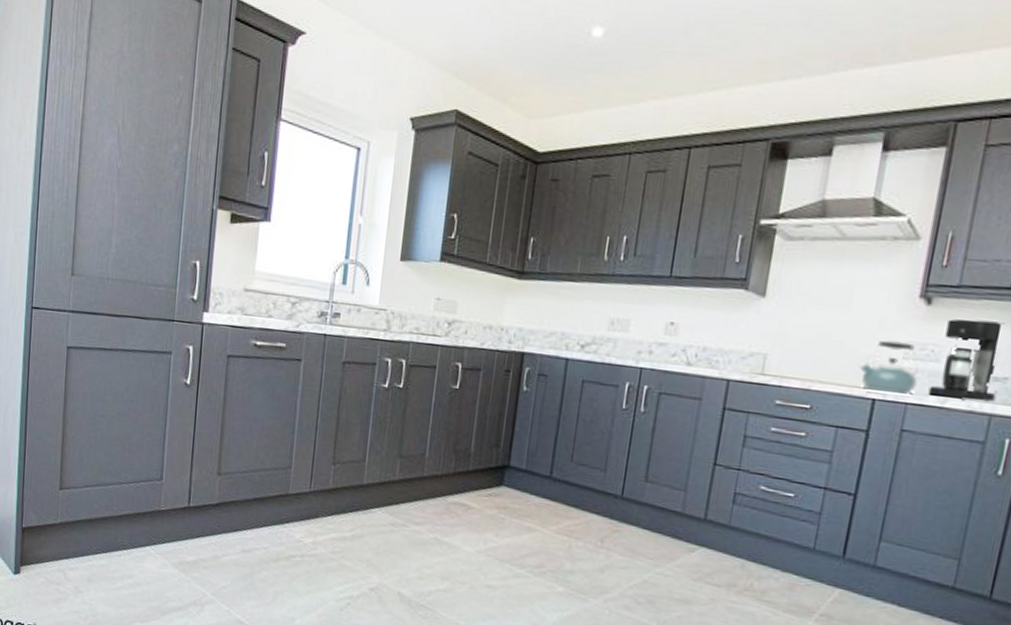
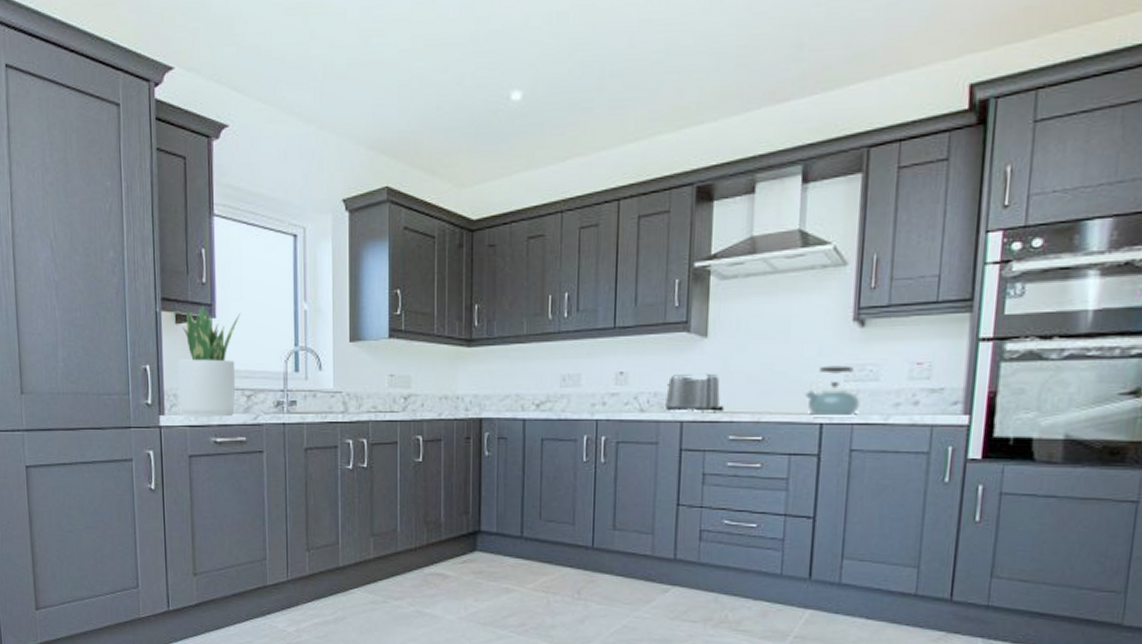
planter: none [224,208,296,322] -> present [177,305,241,417]
toaster: none [713,331,775,375] -> present [665,373,724,412]
coffee maker: present [929,319,1005,403] -> none [872,336,935,413]

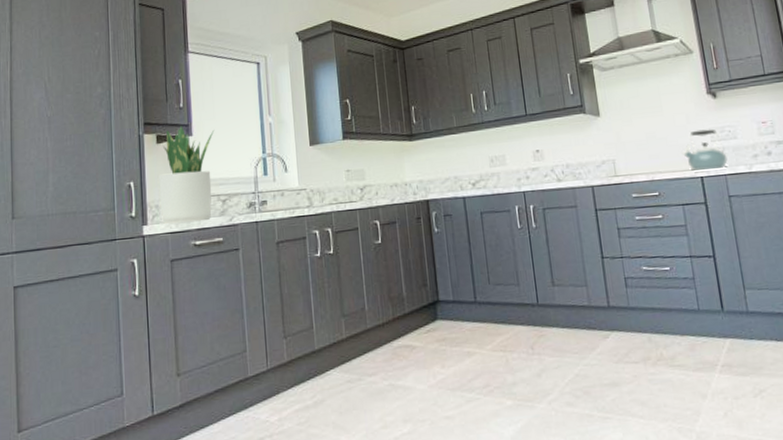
toaster: present [665,373,724,412] -> none [575,144,624,179]

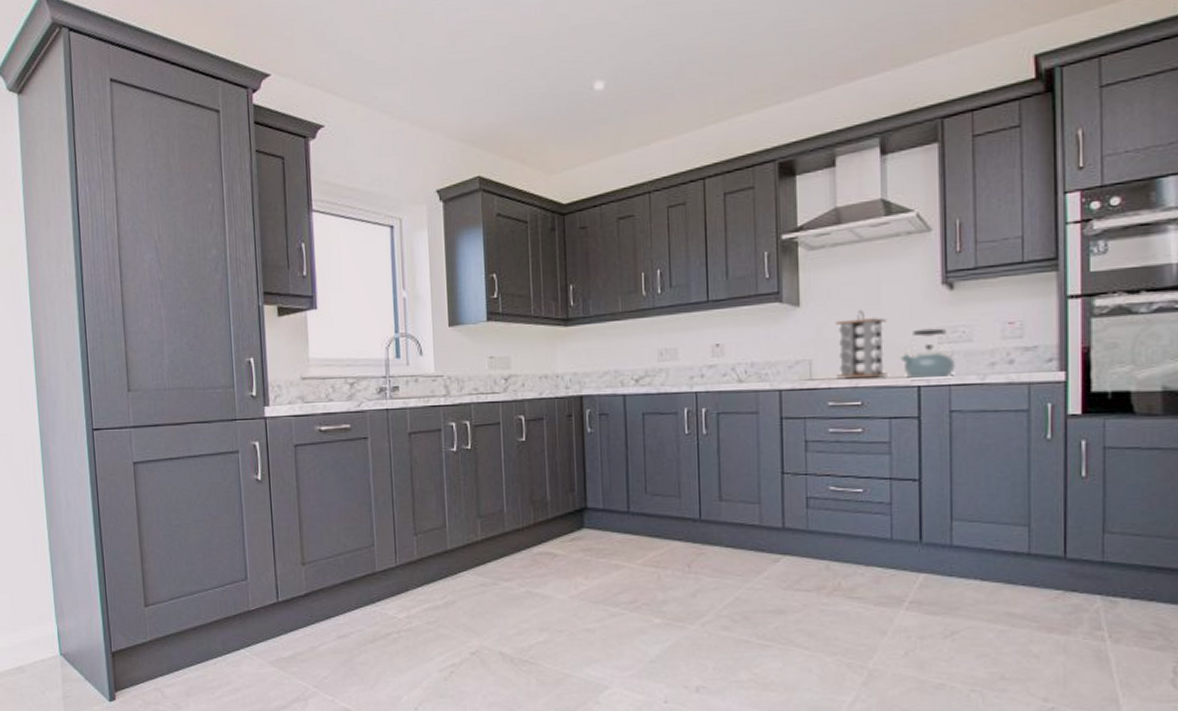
planter: present [158,126,215,225] -> none [280,297,342,407]
spice rack: none [629,116,676,174] -> present [835,309,888,379]

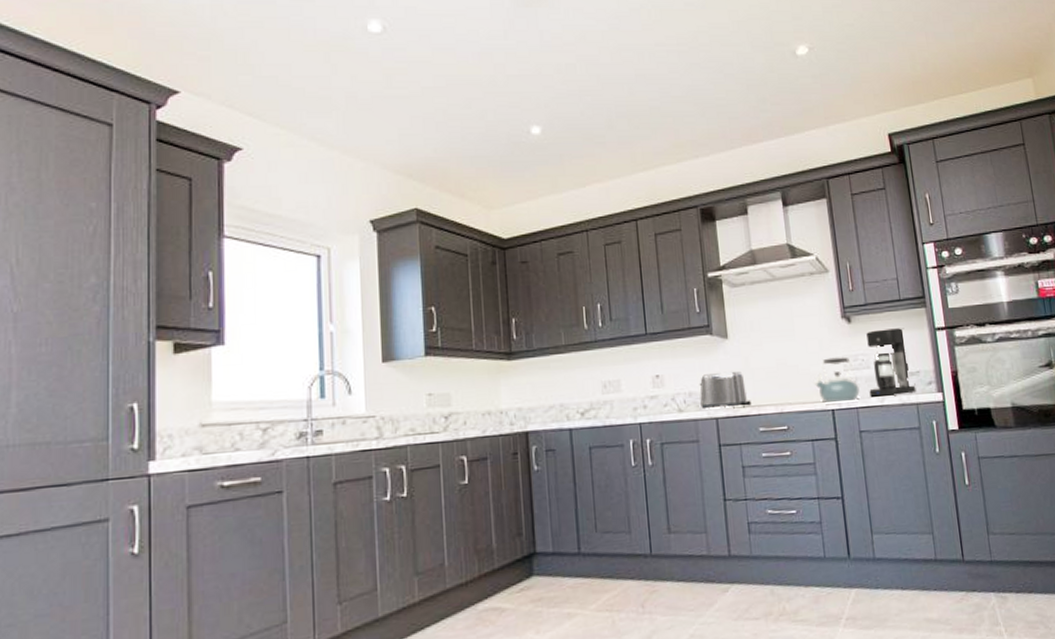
toaster: none [763,341,821,381] -> present [699,371,752,410]
spice rack: present [835,309,888,379] -> none [759,341,807,405]
coffee maker: none [968,295,1030,374] -> present [866,328,917,397]

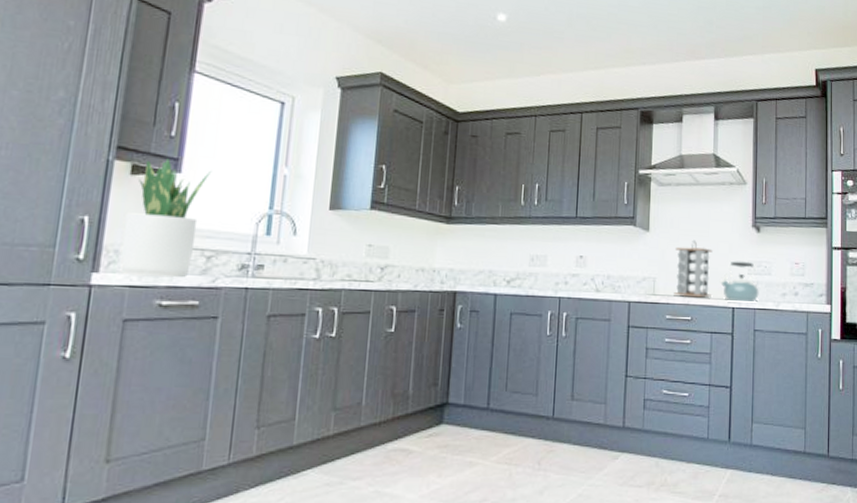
planter: none [174,331,256,460] -> present [120,158,212,278]
toaster: present [699,371,752,410] -> none [616,261,662,294]
spice rack: none [759,341,807,405] -> present [674,239,713,298]
coffee maker: present [866,328,917,397] -> none [767,242,808,303]

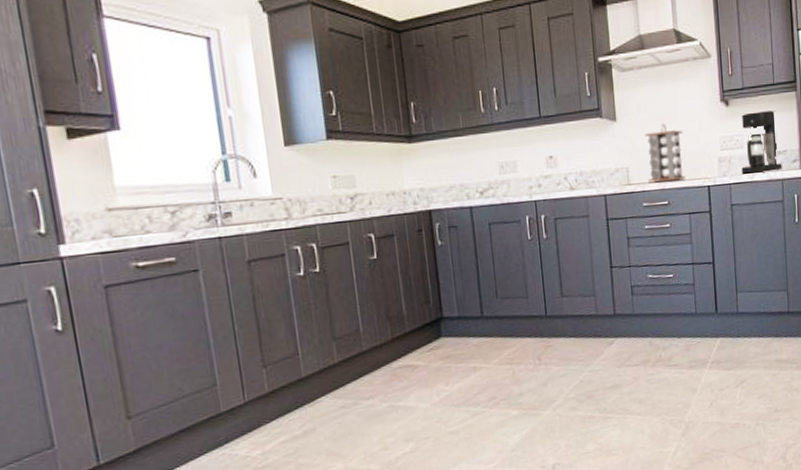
planter: present [120,158,212,278] -> none [75,116,157,243]
kettle: present [719,261,759,302] -> none [692,137,733,179]
coffee maker: none [767,242,808,303] -> present [741,110,783,174]

